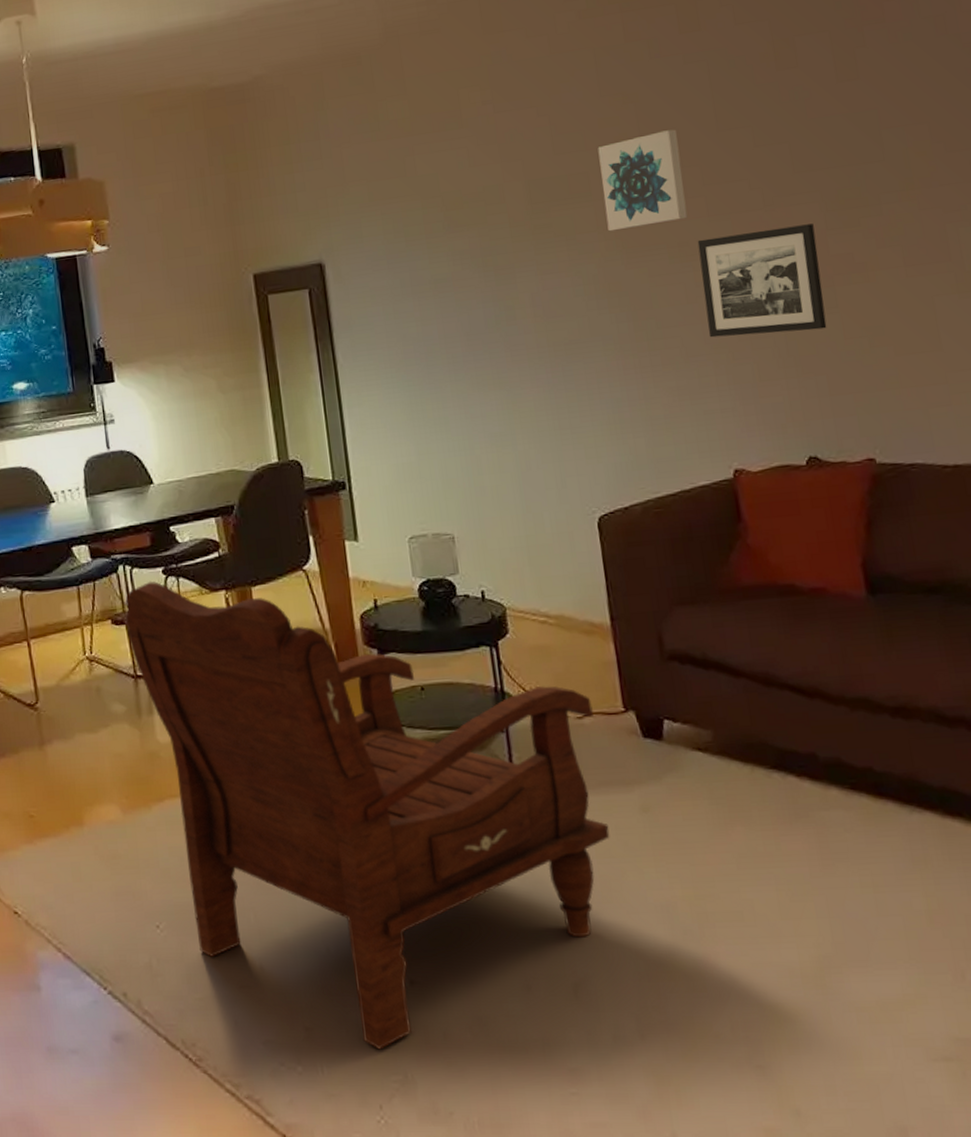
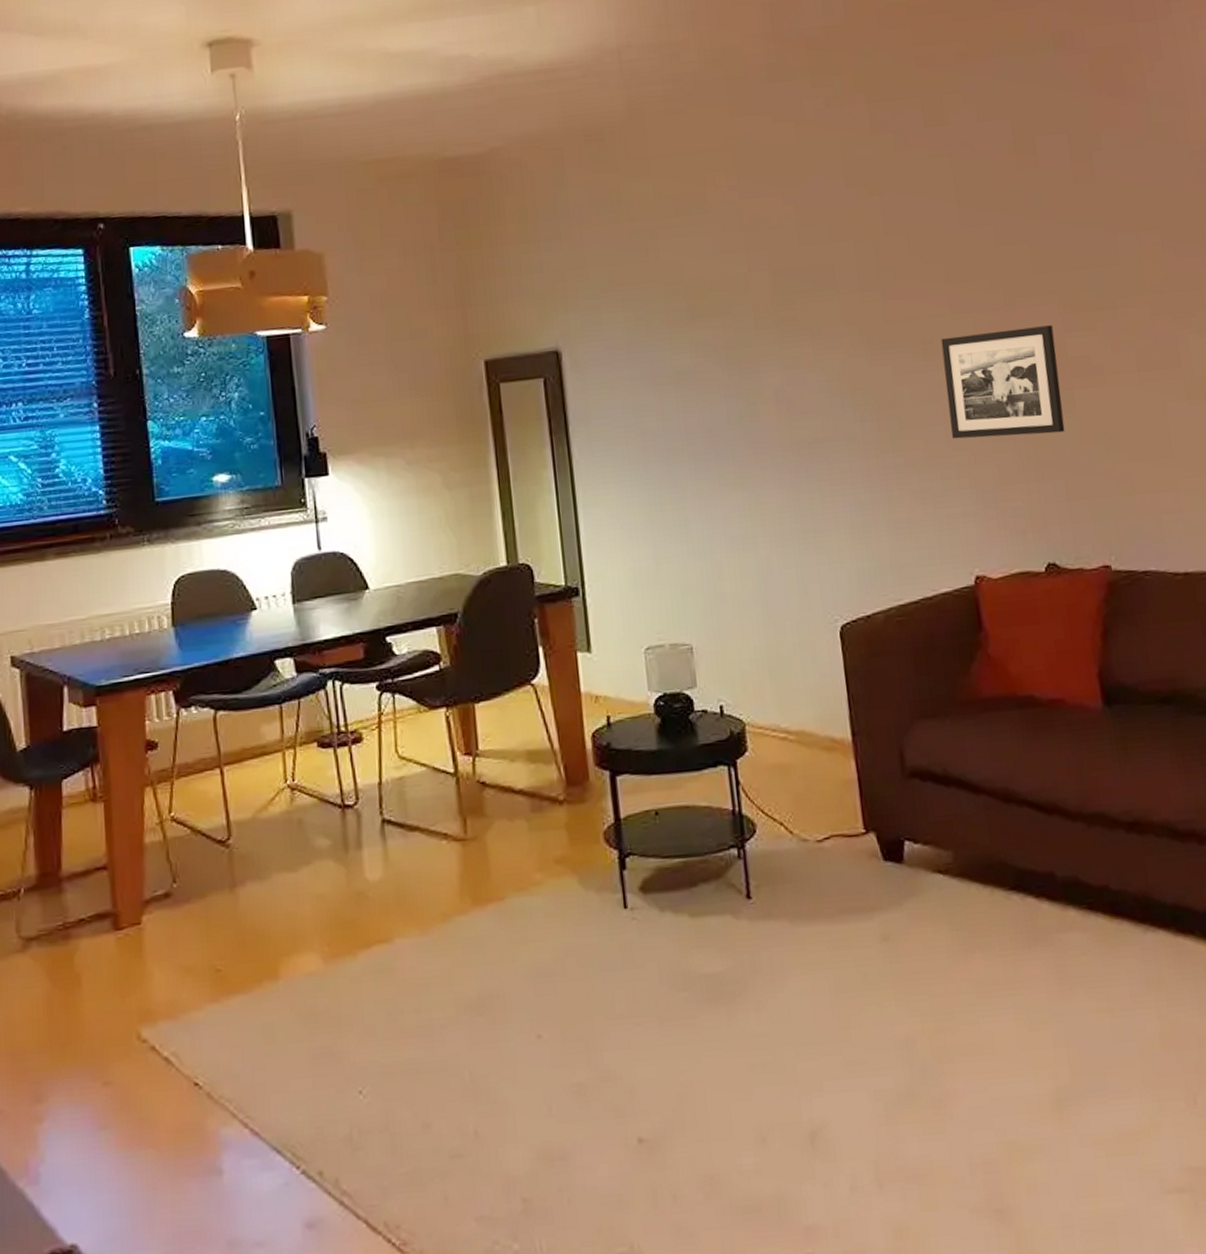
armchair: present [125,580,610,1050] -> none [332,697,849,1219]
wall art: present [597,129,688,232] -> none [843,224,931,327]

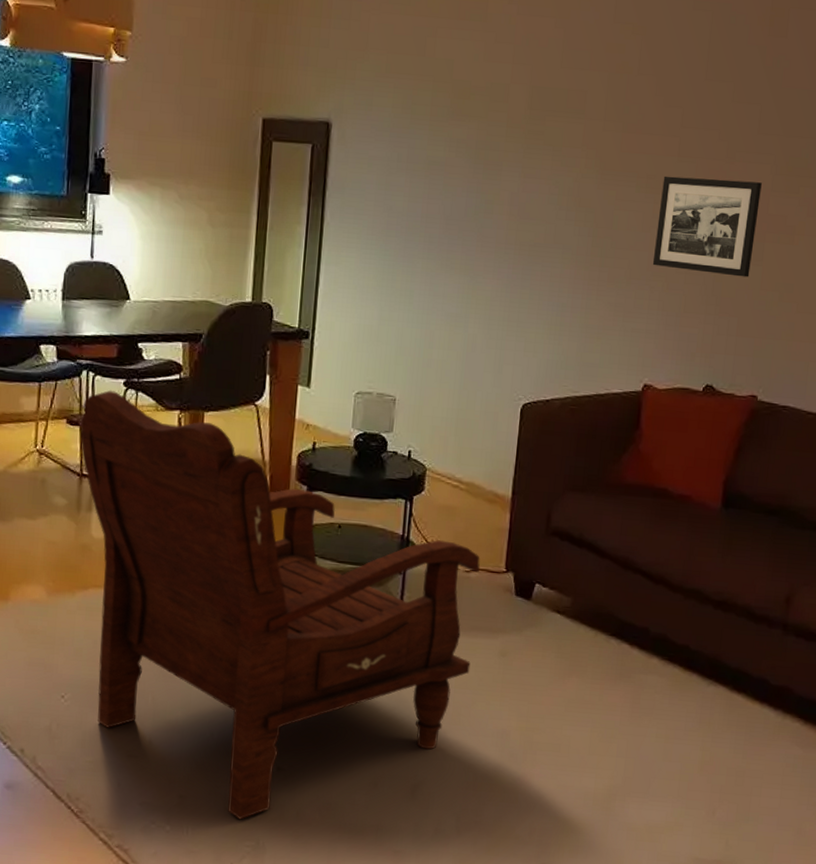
armchair: none [332,697,849,1219] -> present [79,389,481,820]

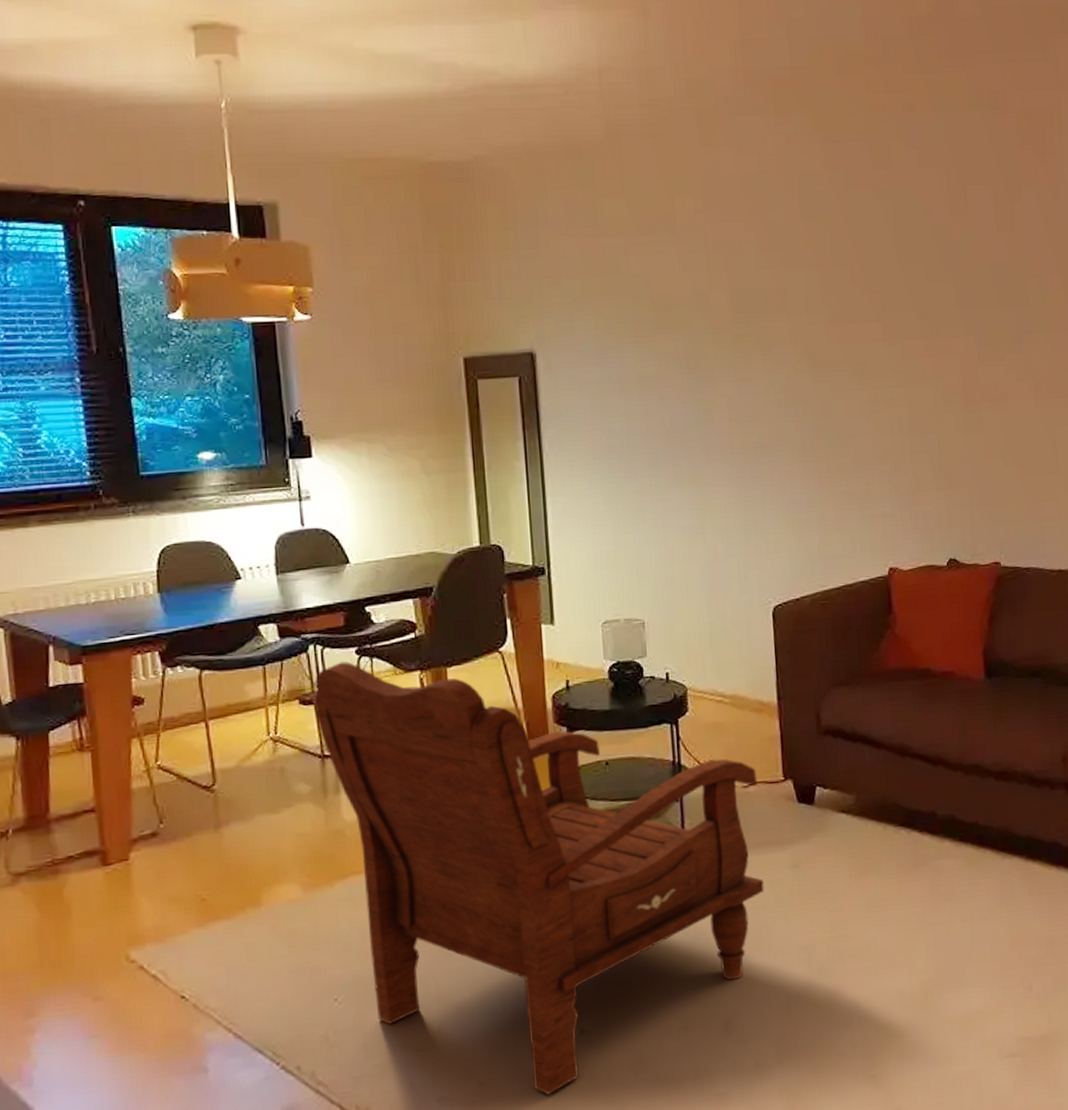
picture frame: present [652,176,762,277] -> none [874,355,972,450]

